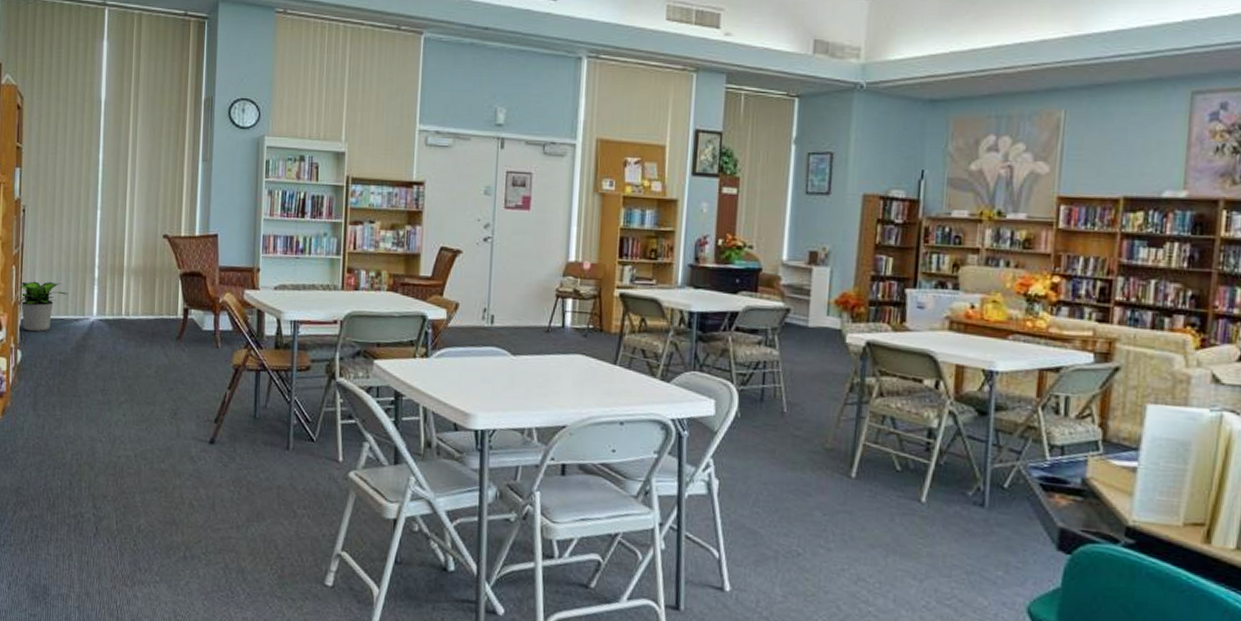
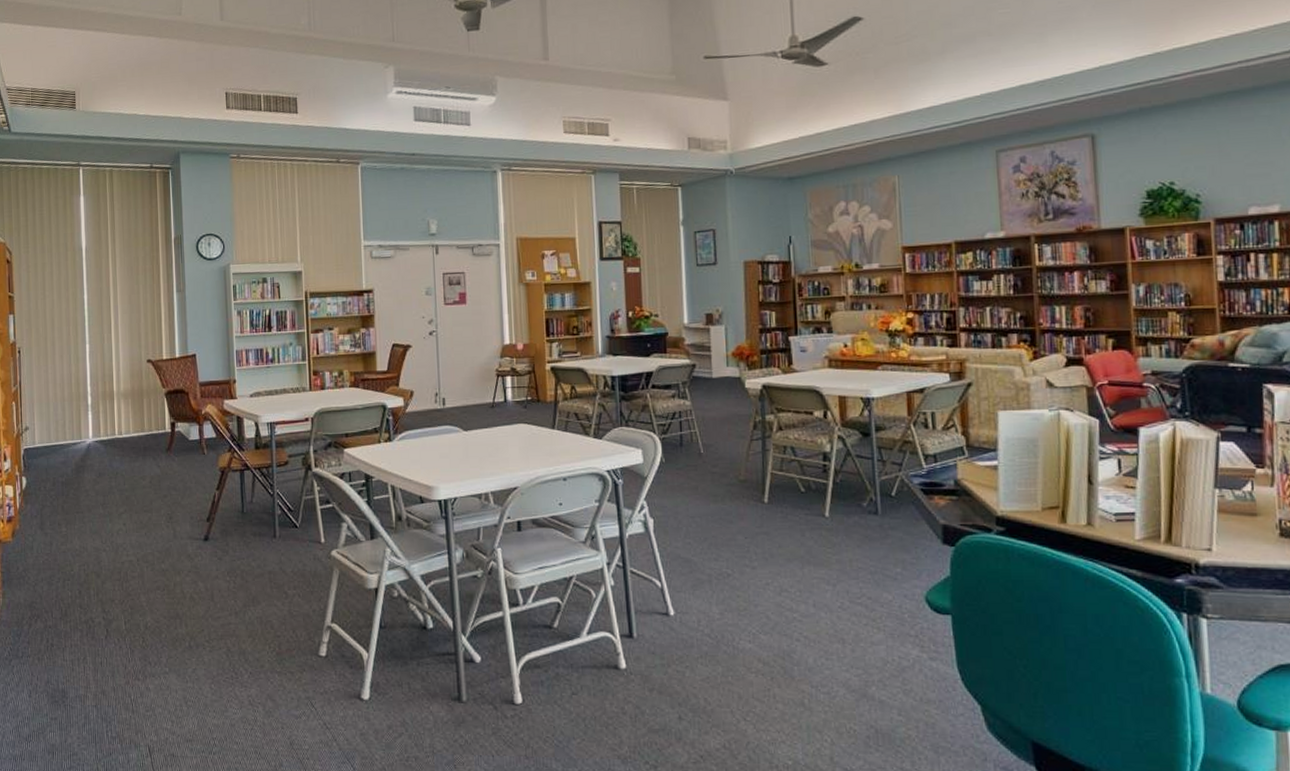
potted plant: present [19,281,69,332] -> none [20,413,66,459]

